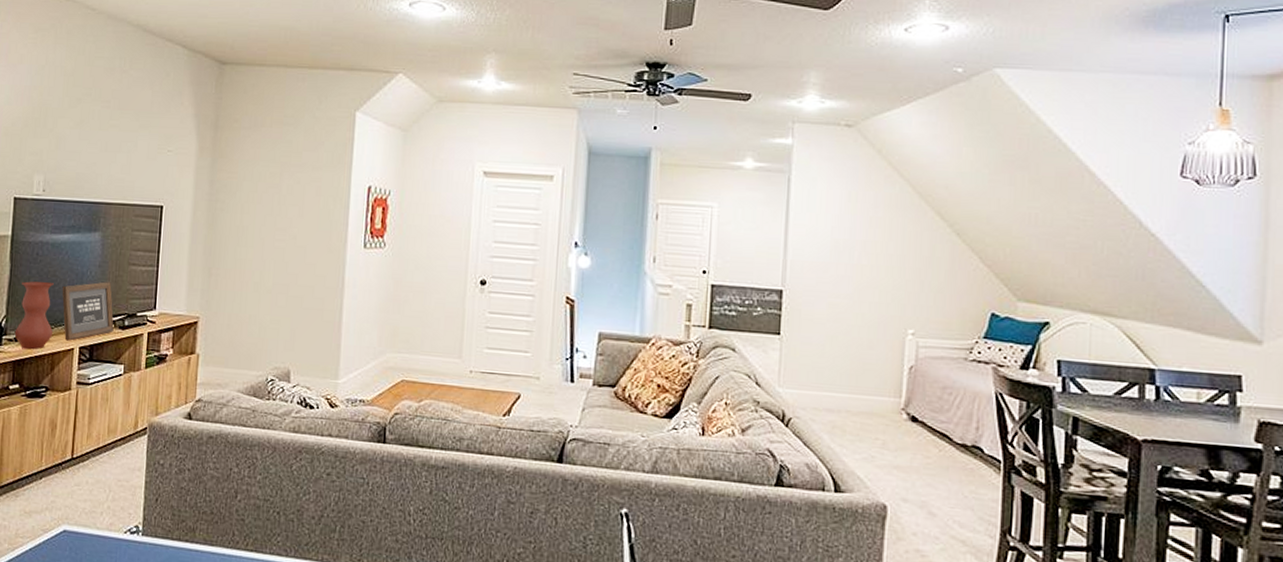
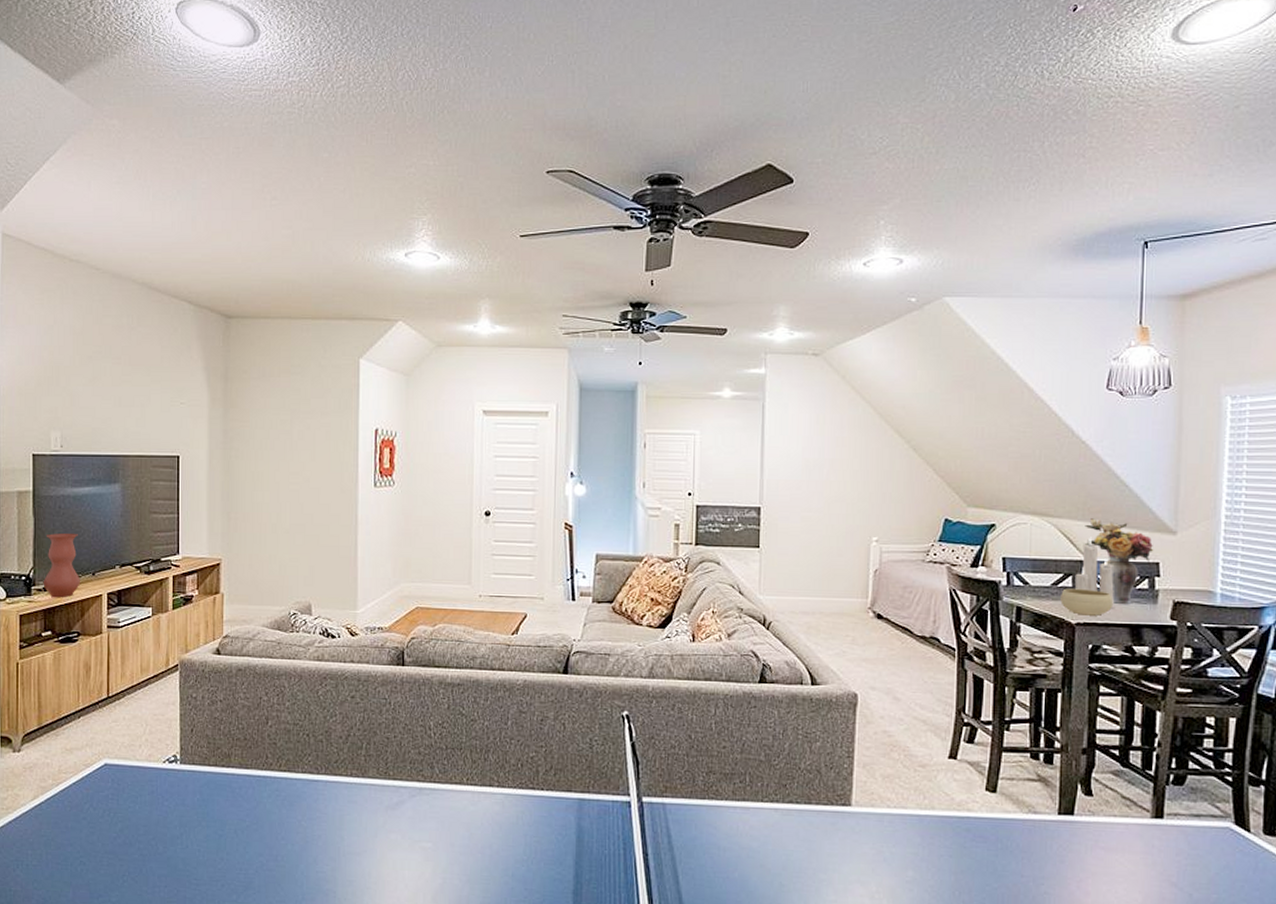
picture frame: present [62,281,114,341] -> none [86,530,140,588]
bowl: none [1124,399,1186,433] -> present [1060,588,1112,616]
candle: none [1142,342,1189,425] -> present [1076,537,1115,608]
flower arrangement: none [1153,321,1236,421] -> present [1084,518,1154,604]

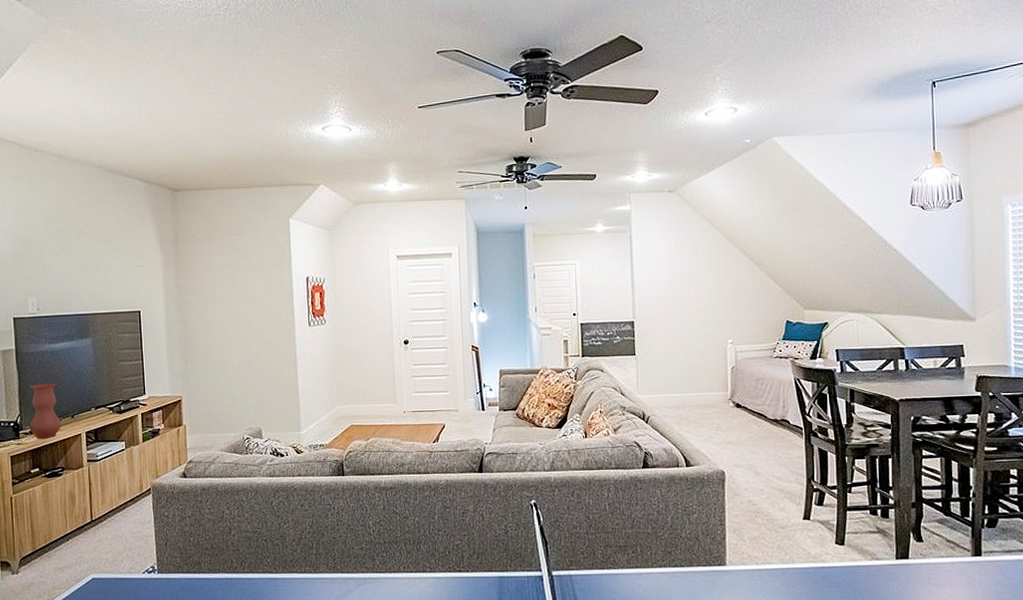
bowl: present [1060,588,1112,616] -> none [885,370,928,393]
candle: present [1076,537,1115,608] -> none [896,327,930,385]
flower arrangement: present [1084,518,1154,604] -> none [901,312,958,381]

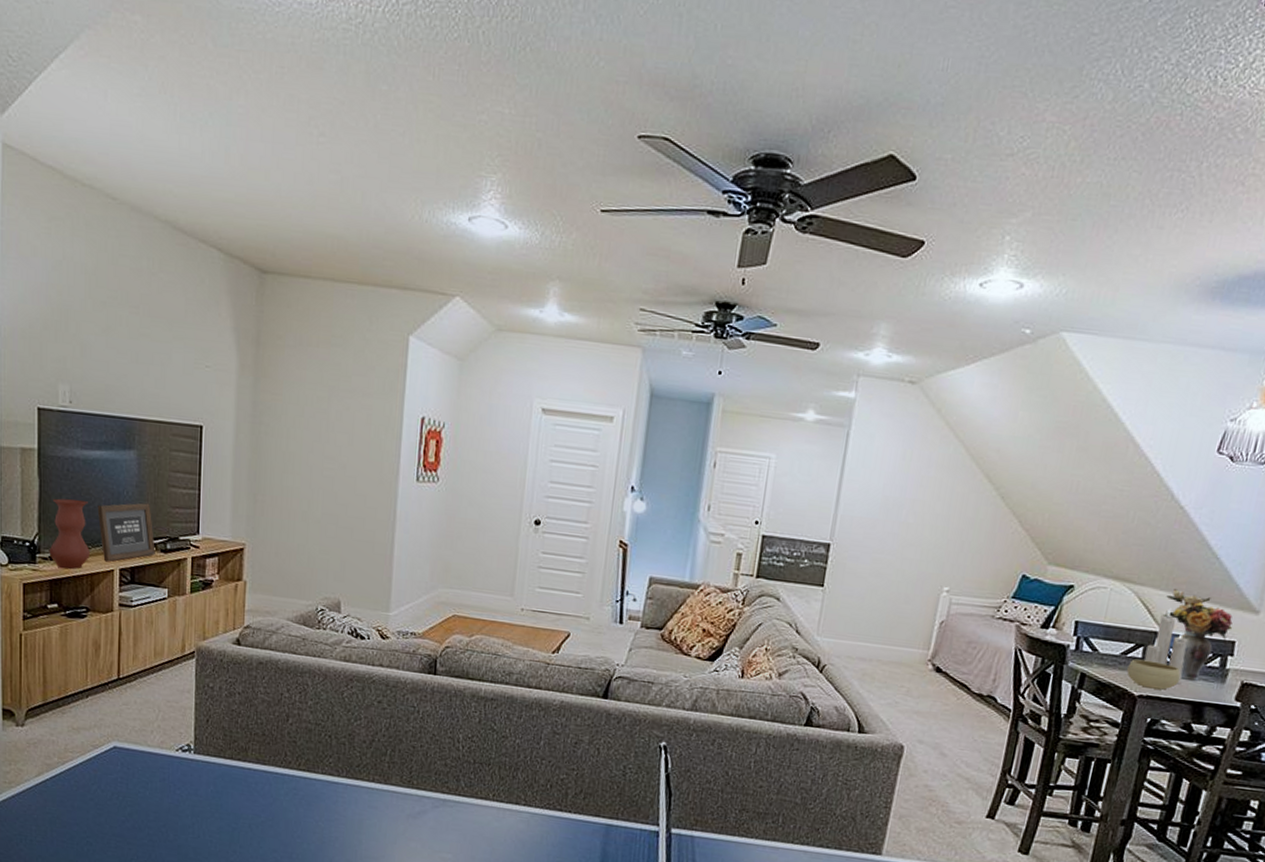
picture frame: none [64,377,113,428] -> present [97,502,155,562]
bowl: none [885,370,928,393] -> present [1126,659,1181,690]
candle: none [896,327,930,385] -> present [1144,608,1188,683]
flower arrangement: none [901,312,958,381] -> present [1162,589,1233,681]

